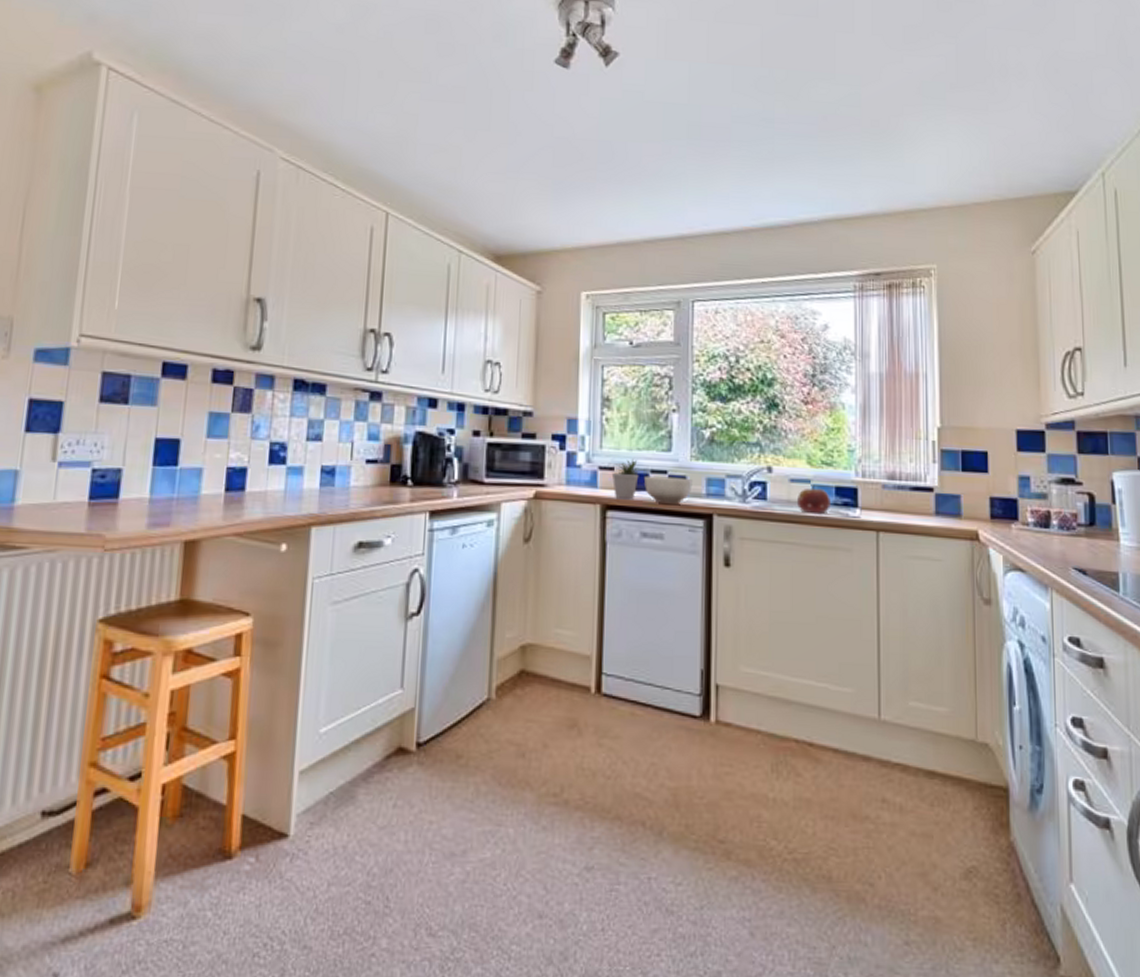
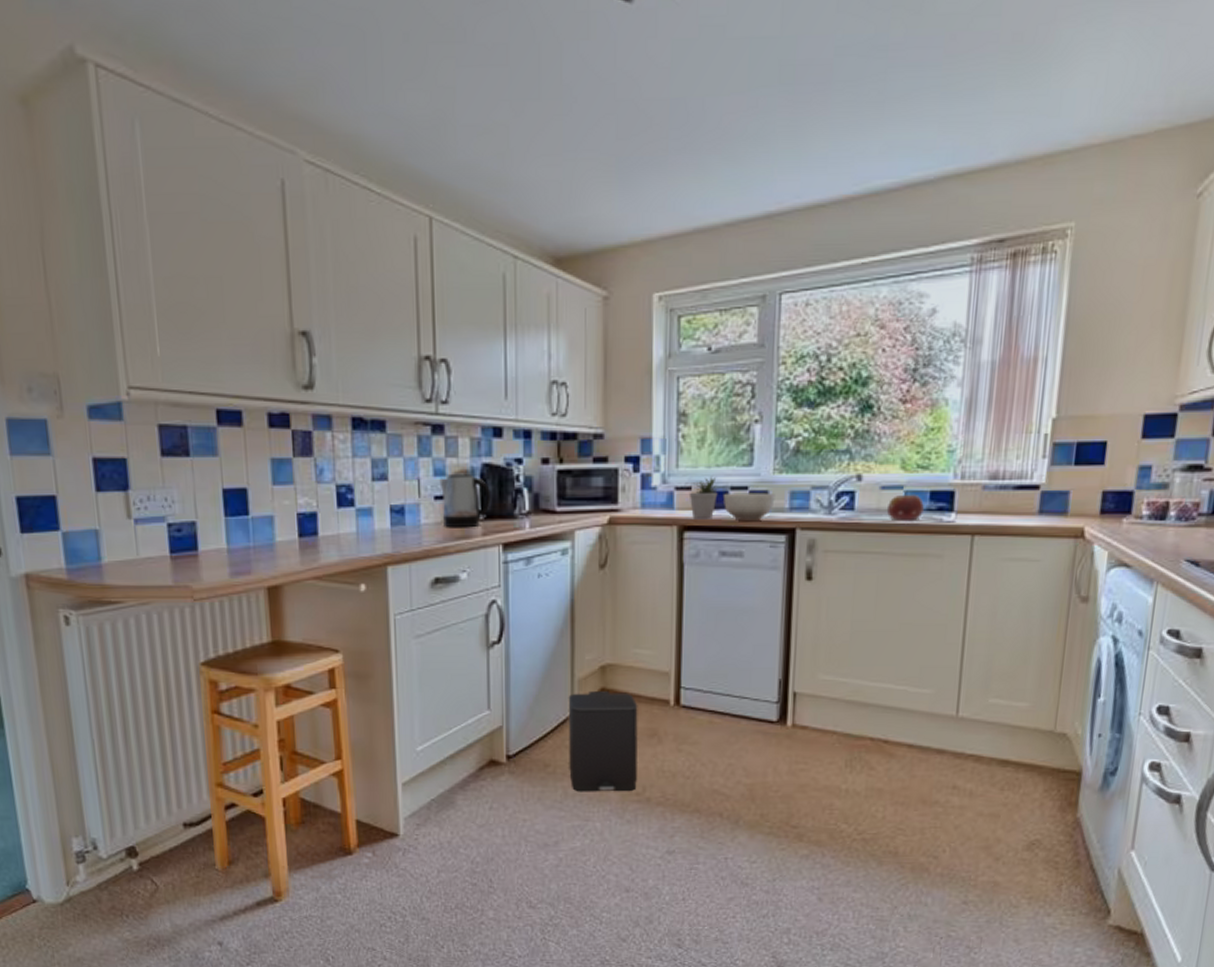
kettle: none [372,438,423,493] -> present [439,473,492,528]
pedal bin: none [483,673,558,791] -> present [568,691,638,791]

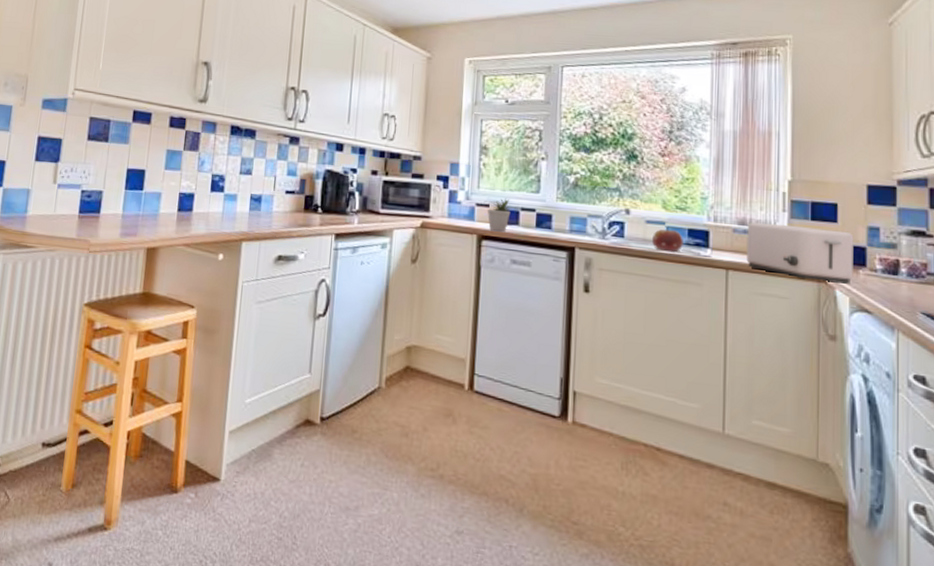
kettle: present [439,473,492,528] -> none [290,174,330,219]
pedal bin: present [568,691,638,791] -> none [373,368,437,466]
bowl: present [722,492,775,521] -> none [514,212,558,238]
toaster: none [996,473,1121,537] -> present [746,222,854,284]

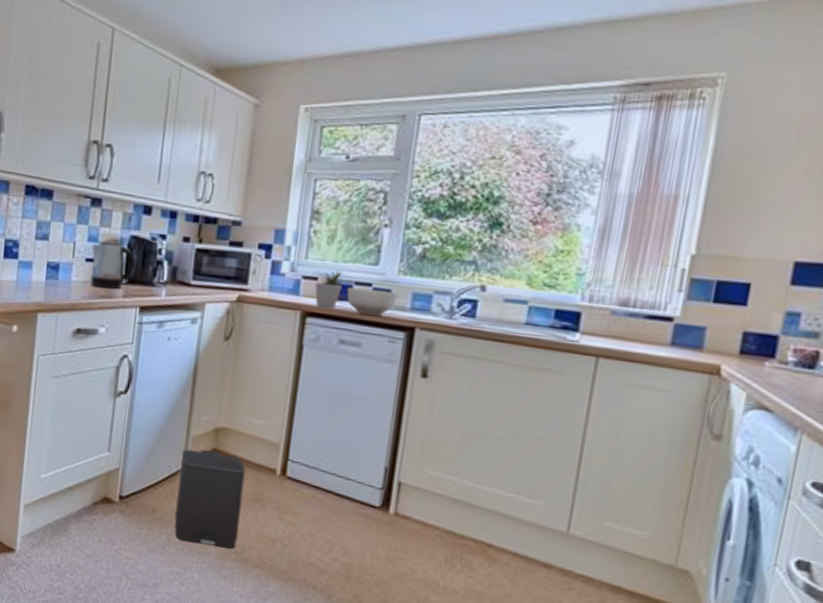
kettle: none [290,174,330,219] -> present [90,240,136,289]
pedal bin: none [373,368,437,466] -> present [174,449,246,549]
bowl: none [514,212,558,238] -> present [347,287,398,316]
fruit: present [652,229,683,253] -> none [509,309,548,336]
toaster: present [746,222,854,284] -> none [623,303,766,377]

